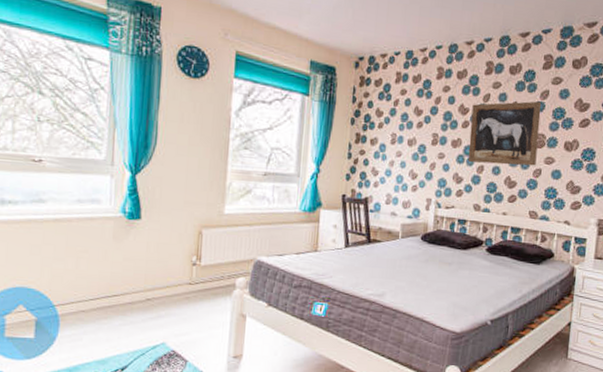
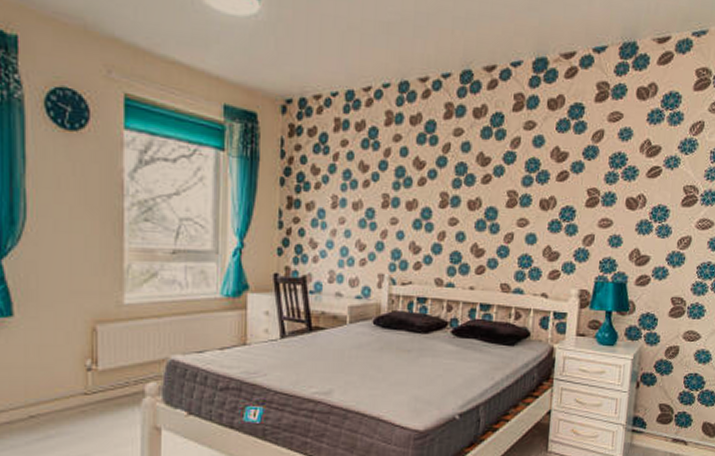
wall art: present [467,101,542,166] -> none [426,150,513,230]

